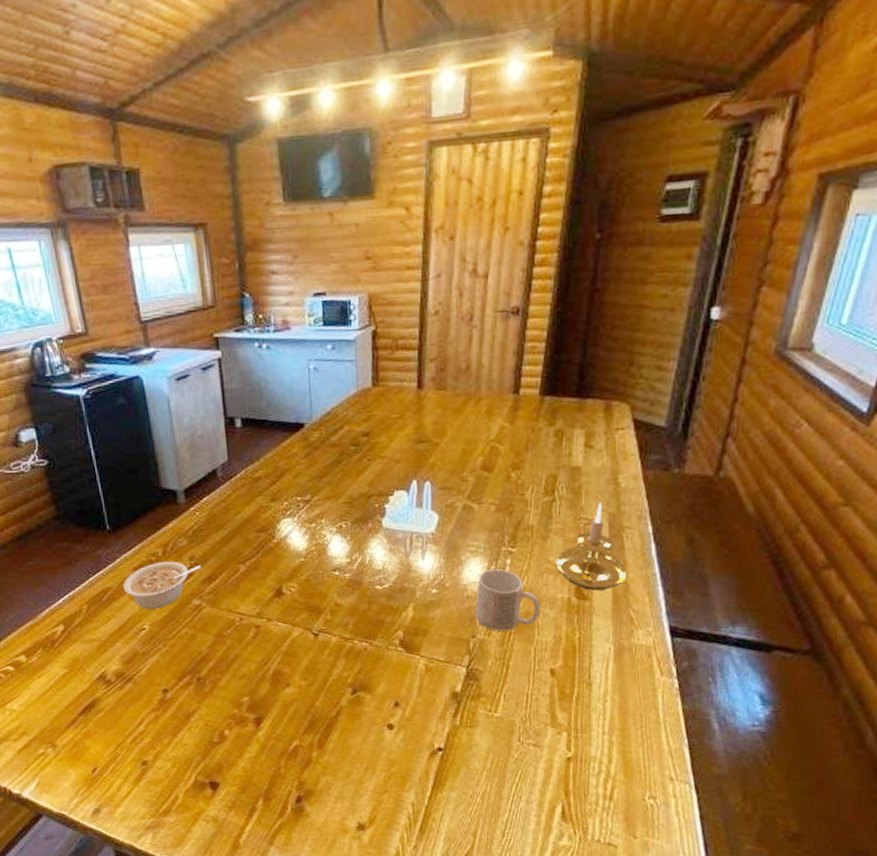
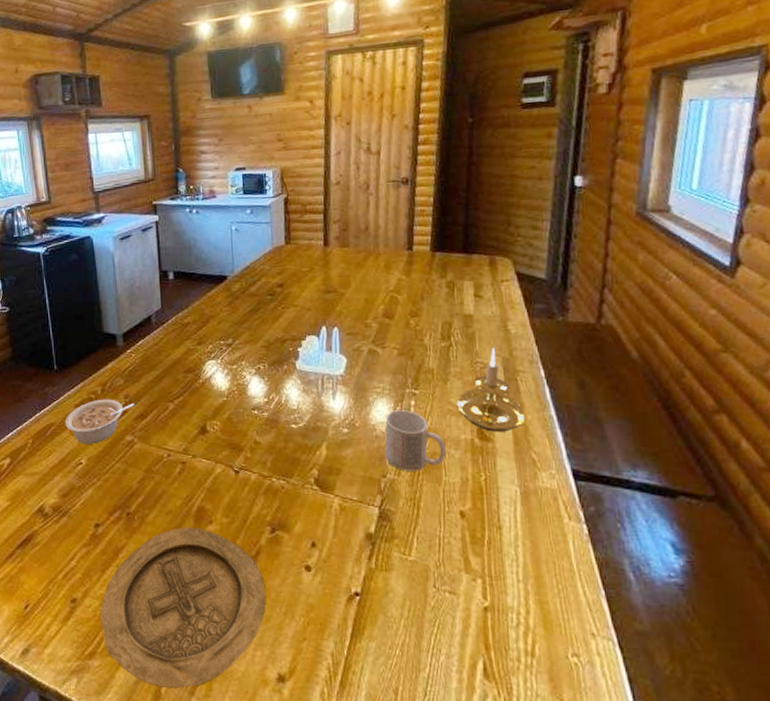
plate: none [173,690,347,840] -> present [100,527,266,689]

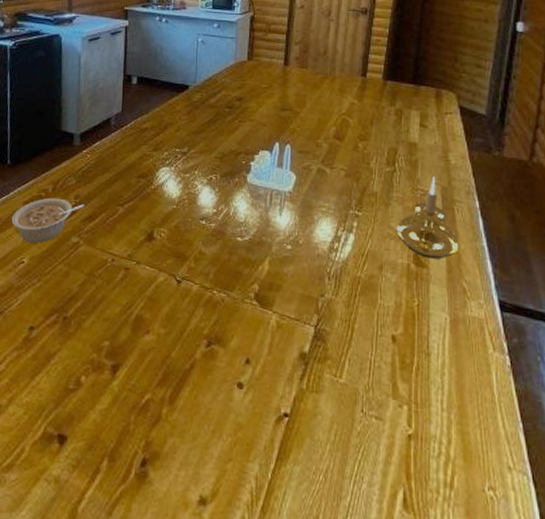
plate: present [100,527,266,689] -> none [23,335,196,508]
mug: present [384,410,446,471] -> none [325,230,383,292]

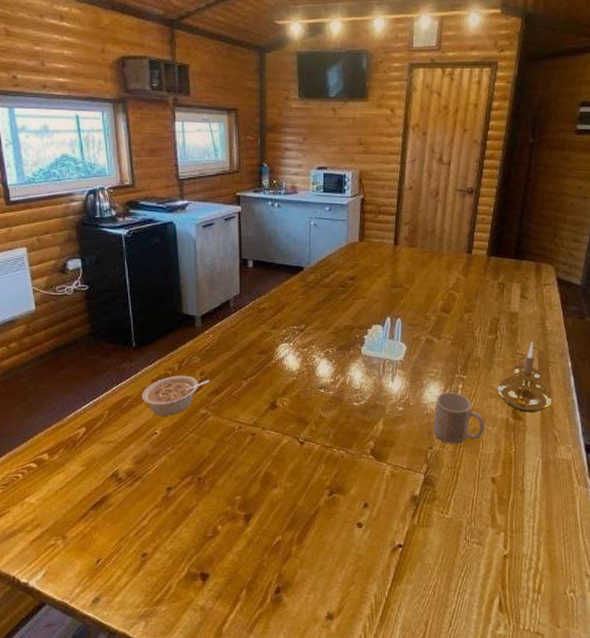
mug: none [325,230,383,292] -> present [433,392,485,444]

